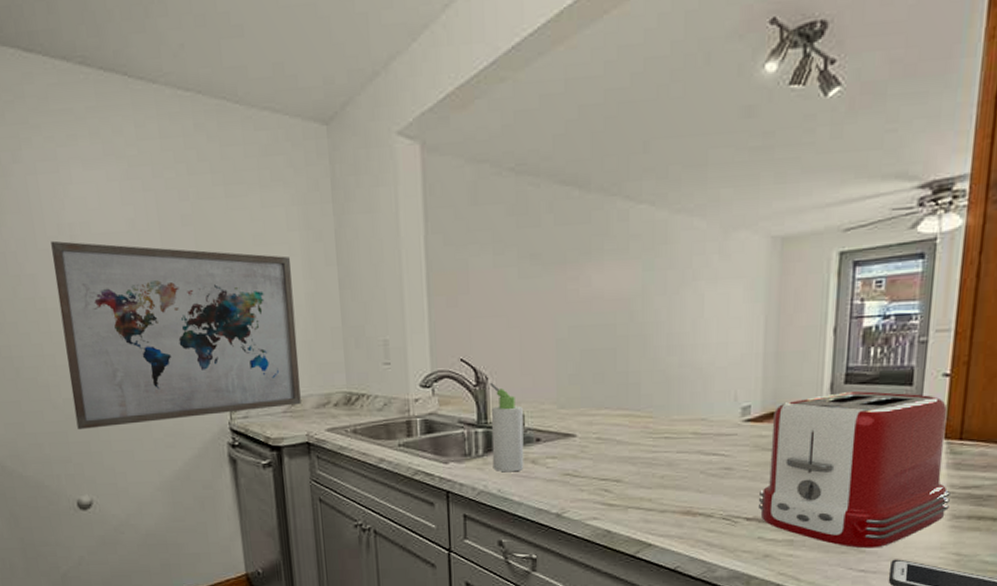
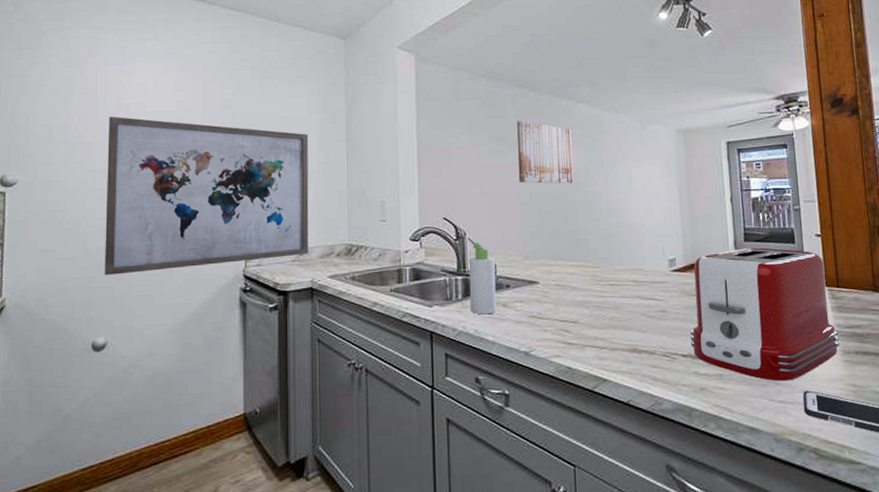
wall art: none [554,230,628,314] -> present [517,121,573,184]

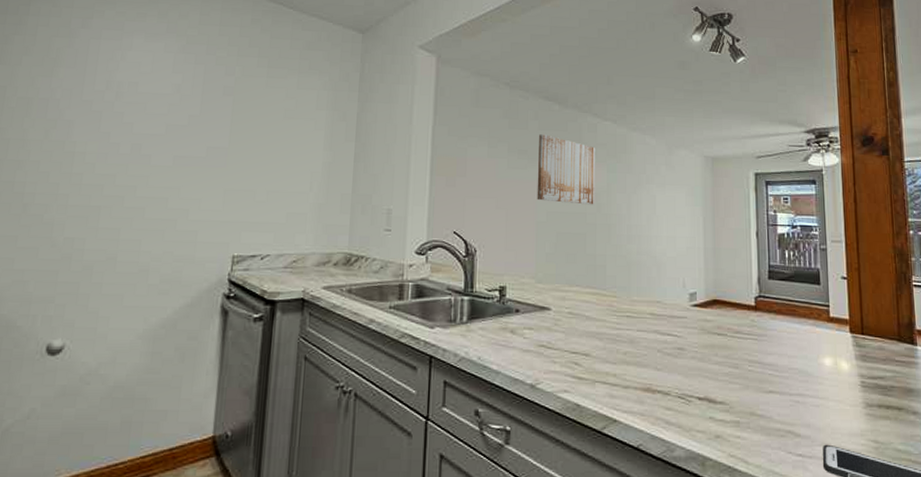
wall art: present [104,116,309,276] -> none [71,94,314,270]
bottle: present [467,237,497,315] -> none [475,254,505,341]
toaster: present [690,248,840,382] -> none [708,286,862,433]

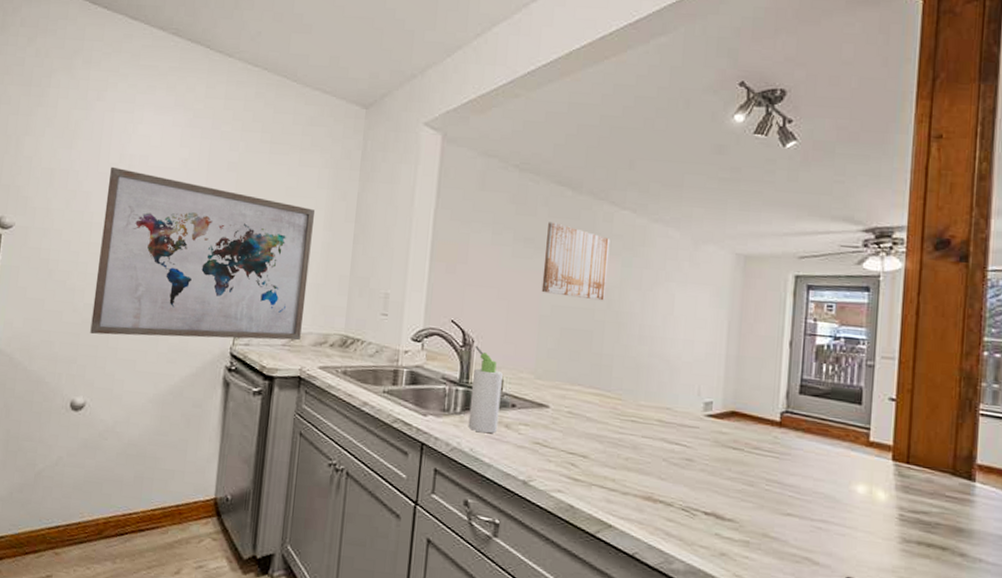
wall art: none [71,94,314,270] -> present [90,166,315,341]
bottle: none [475,254,505,341] -> present [468,345,503,434]

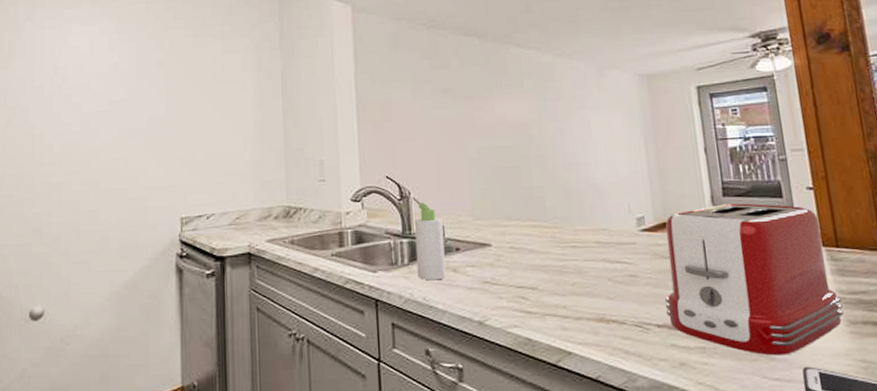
wall art: present [90,166,315,341] -> none [42,80,246,243]
wall art: present [541,222,611,301] -> none [462,70,526,138]
toaster: none [717,402,900,562] -> present [665,203,844,356]

